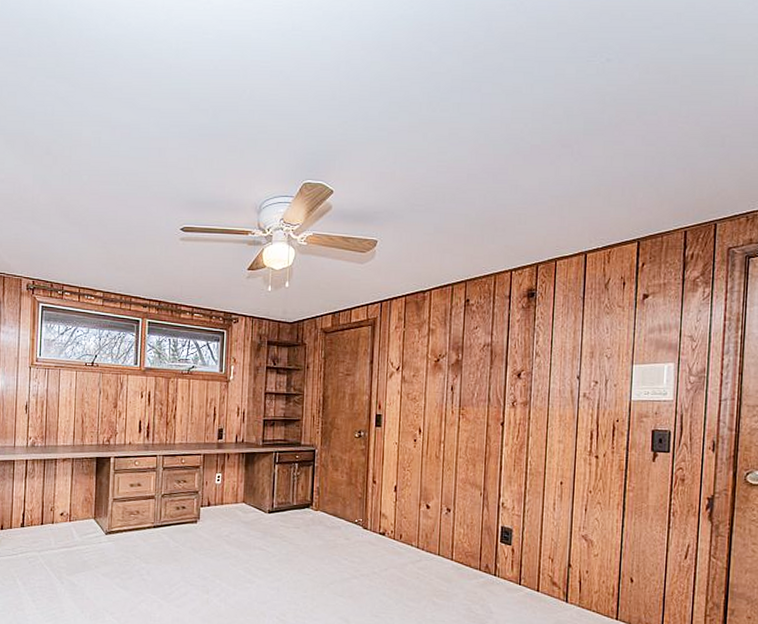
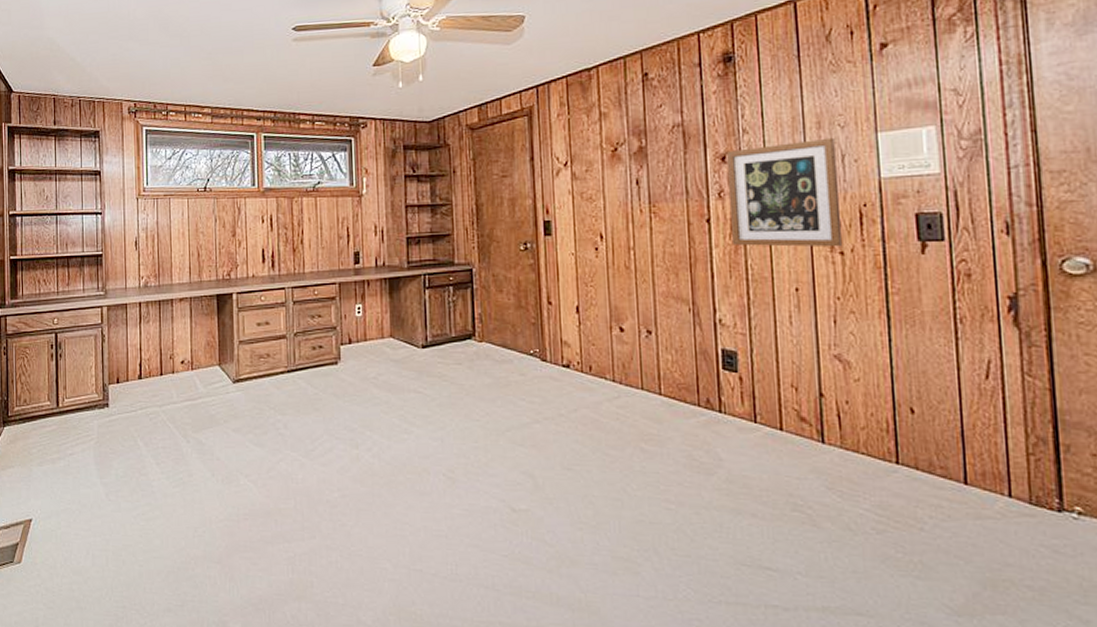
wall art: none [518,365,602,452] -> present [726,137,843,248]

